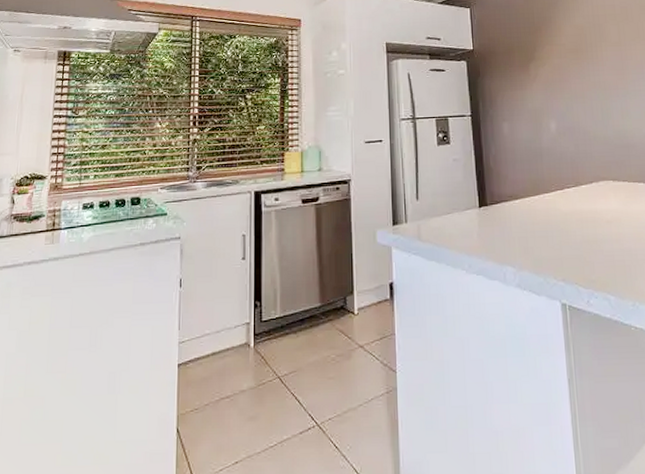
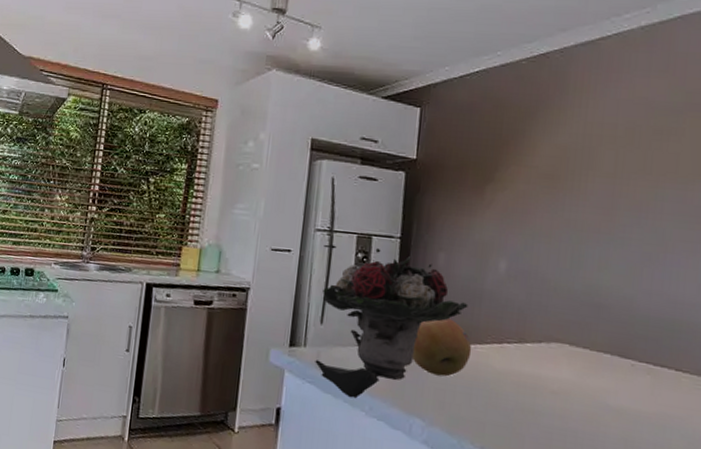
flower arrangement: none [409,127,533,260] -> present [315,244,468,399]
fruit: none [495,176,542,226] -> present [411,318,472,377]

